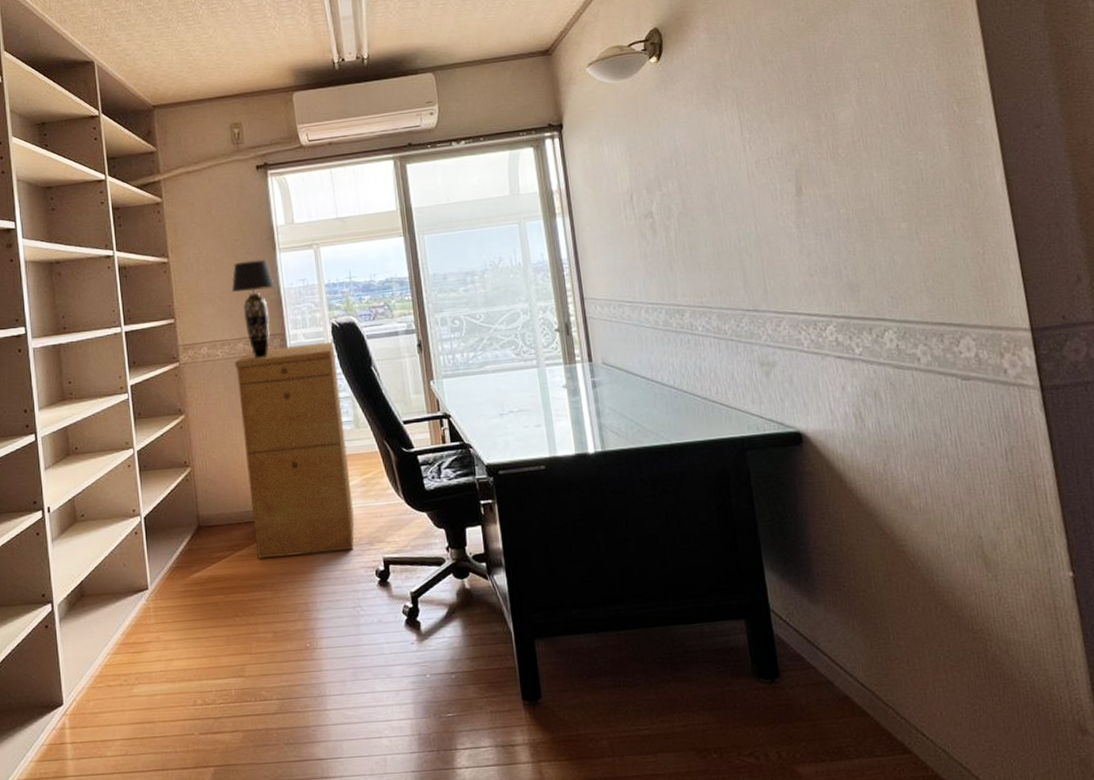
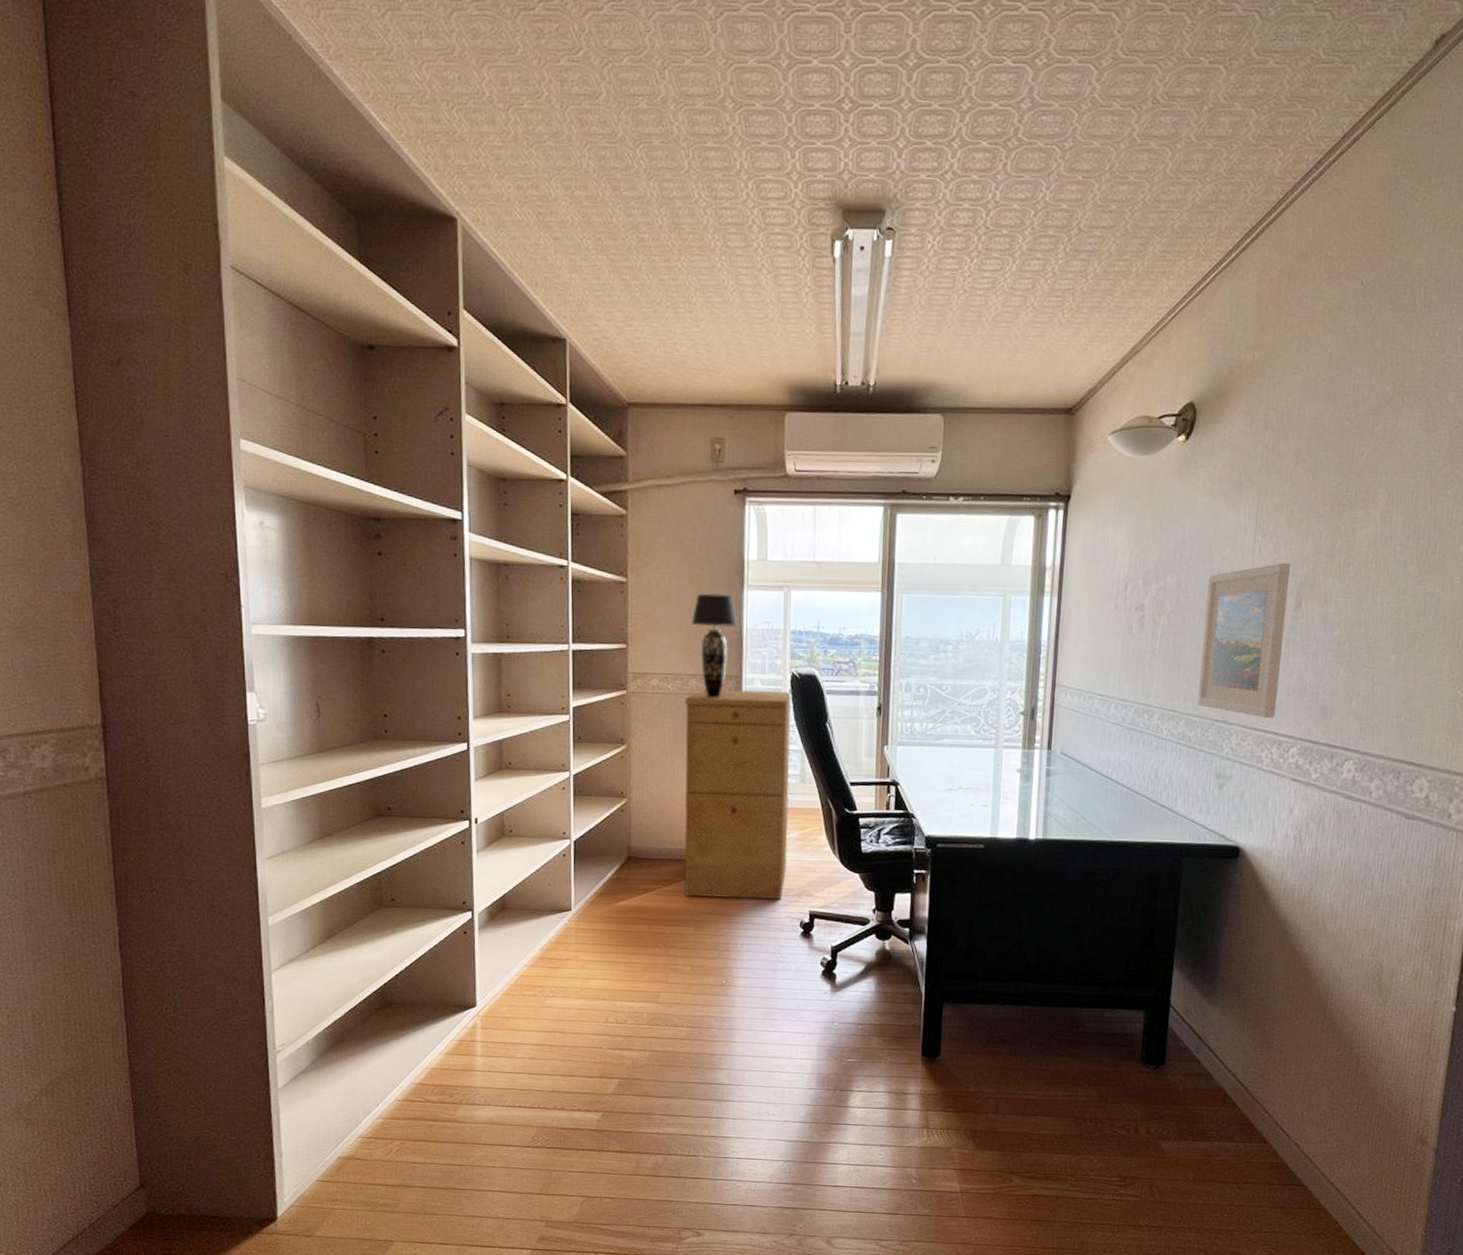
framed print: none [708,154,804,301] -> present [1197,563,1290,718]

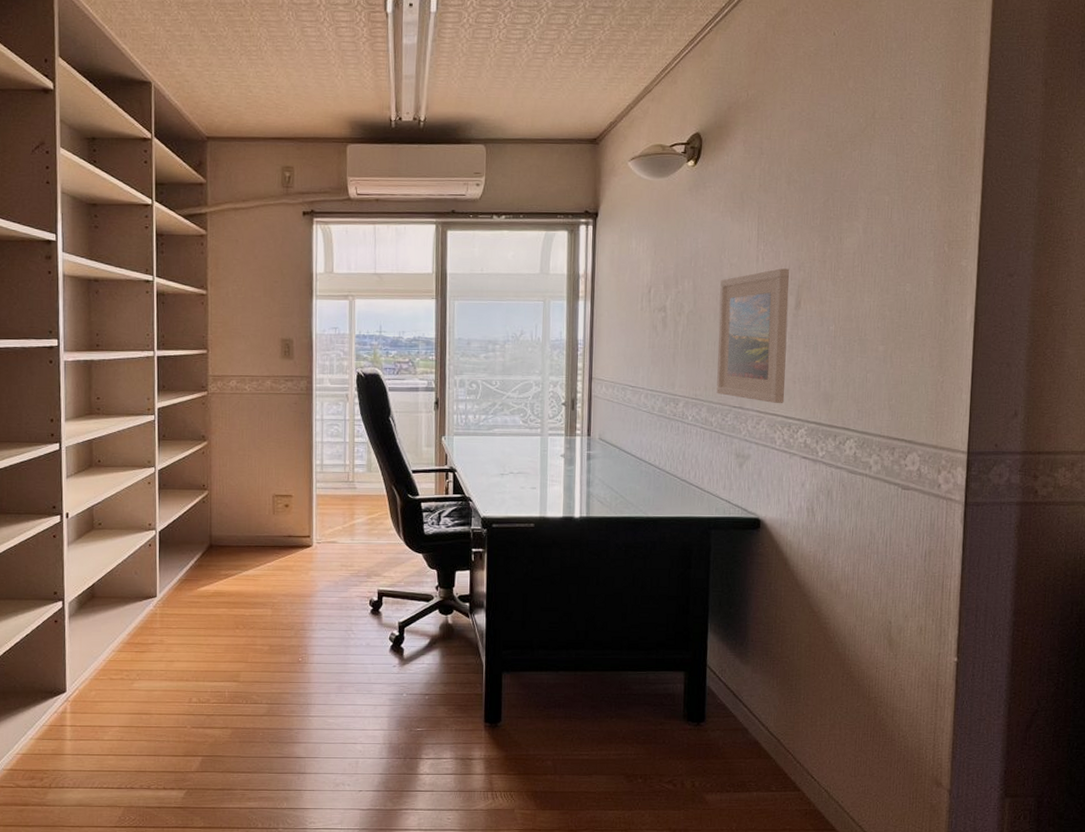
filing cabinet: present [683,689,791,900] -> none [261,389,358,581]
table lamp: present [691,593,738,698] -> none [265,303,308,397]

